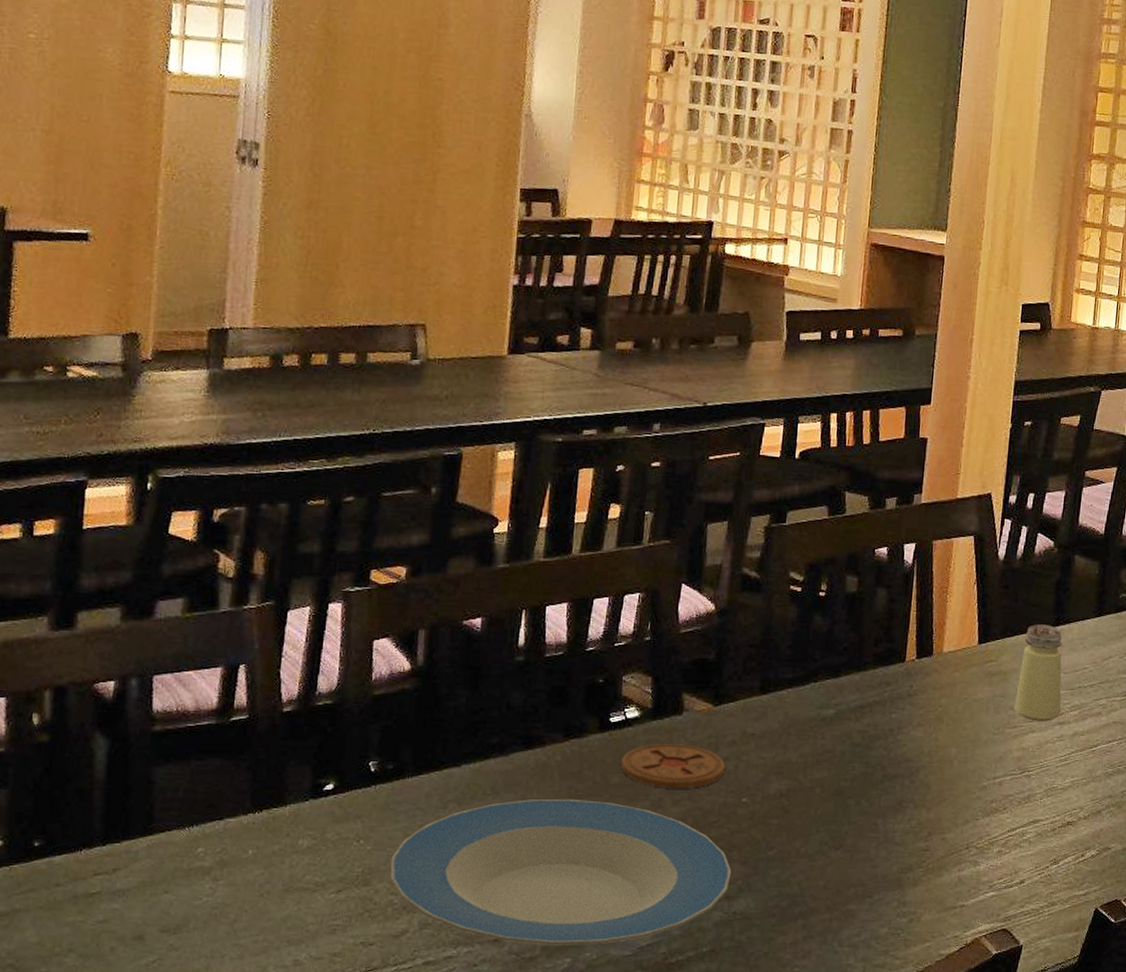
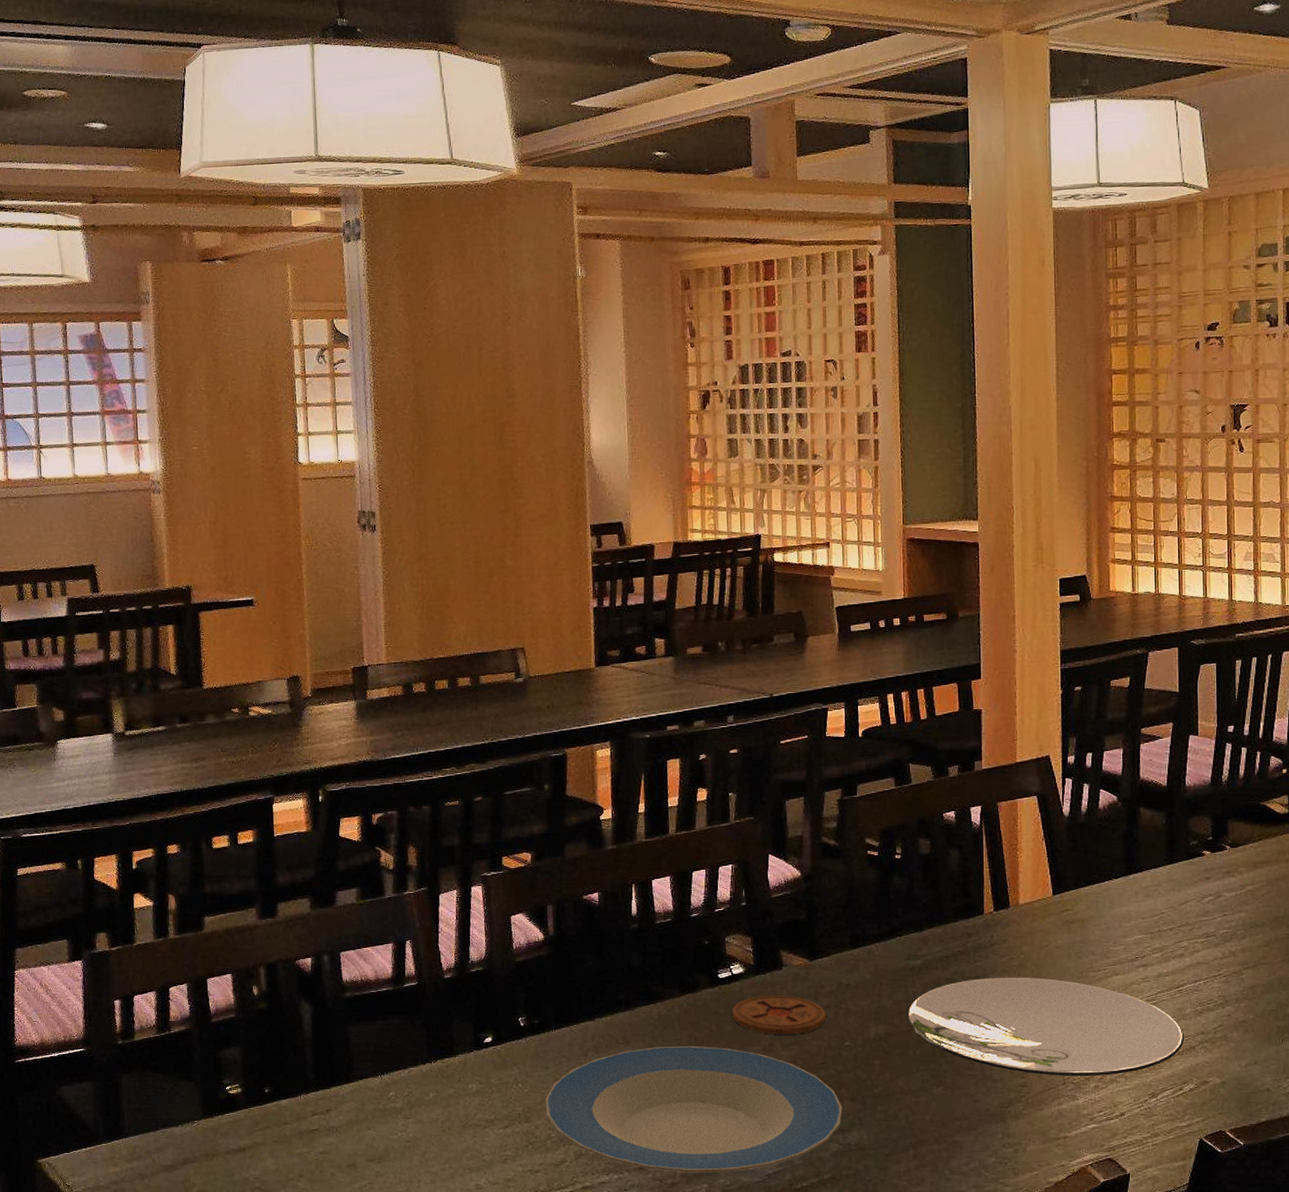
plate: none [812,731,1092,840] -> present [907,977,1184,1076]
saltshaker: present [1013,624,1062,722] -> none [1095,874,1143,964]

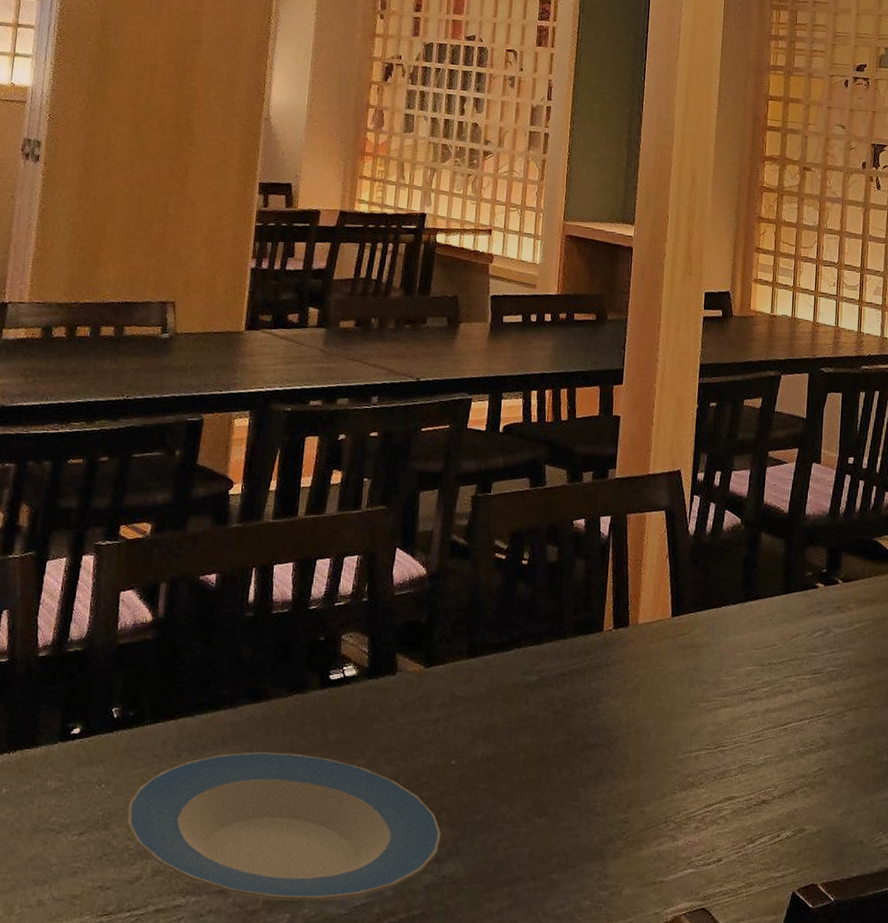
coaster: present [732,995,827,1035] -> none [339,702,436,748]
plate: present [907,977,1184,1076] -> none [517,700,785,816]

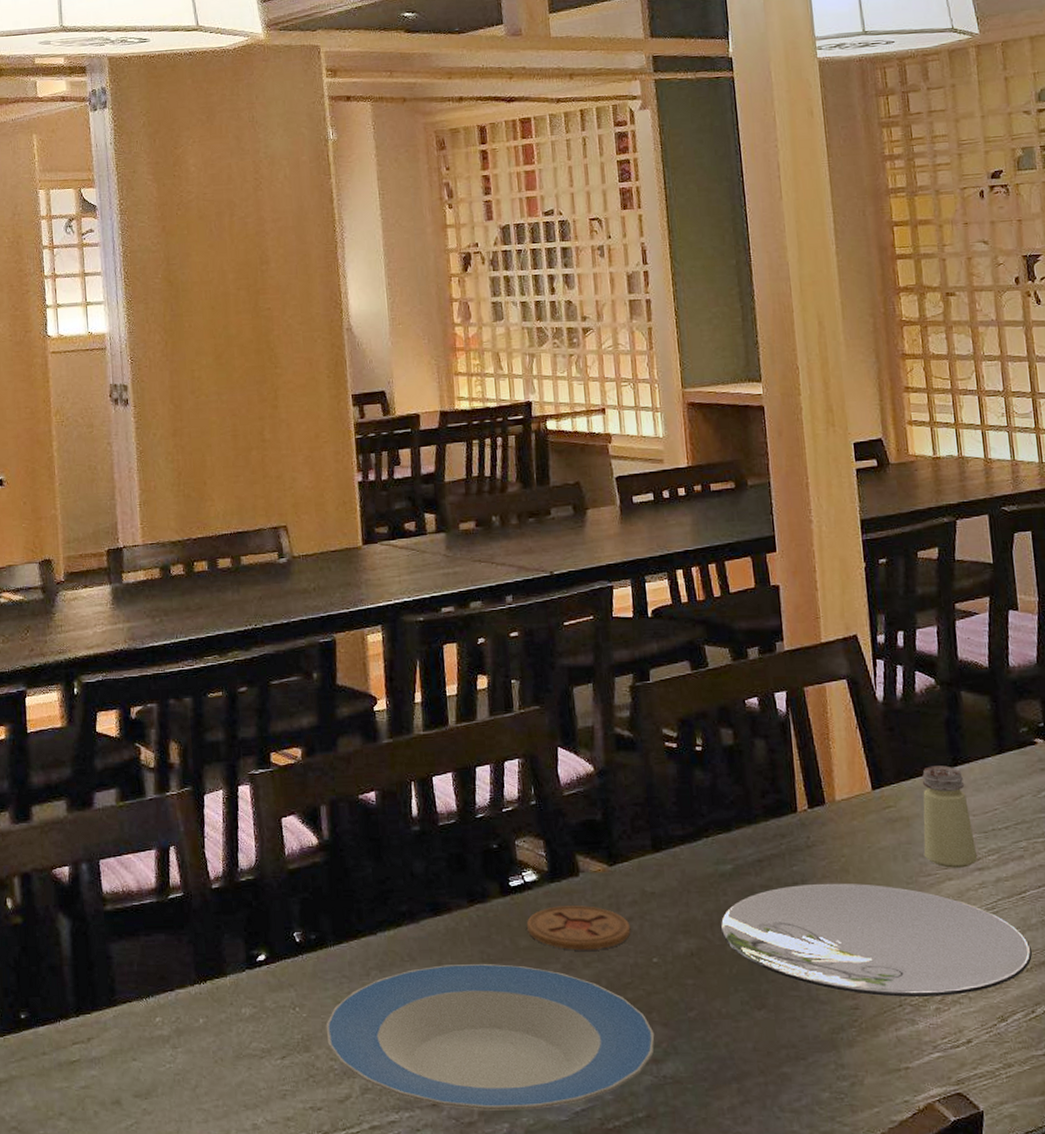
coaster: none [339,702,436,748] -> present [526,905,631,951]
plate: none [517,700,785,816] -> present [720,883,1032,997]
saltshaker: none [707,599,753,697] -> present [922,766,978,868]

